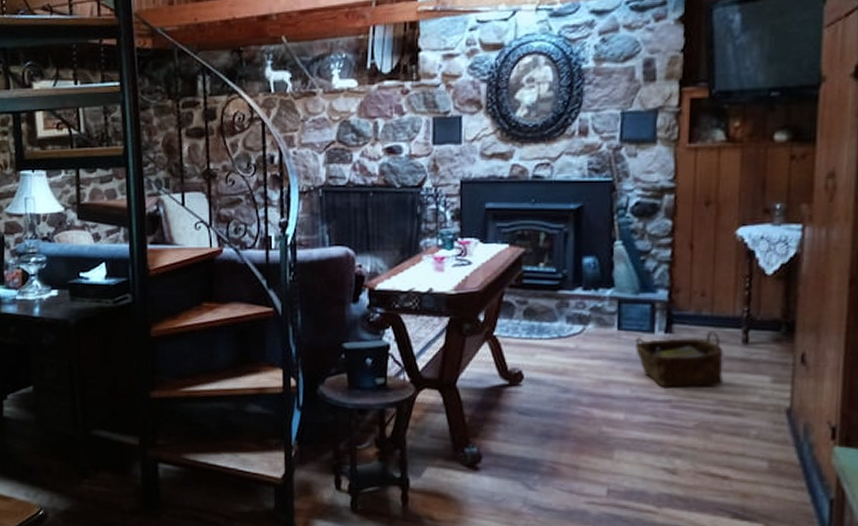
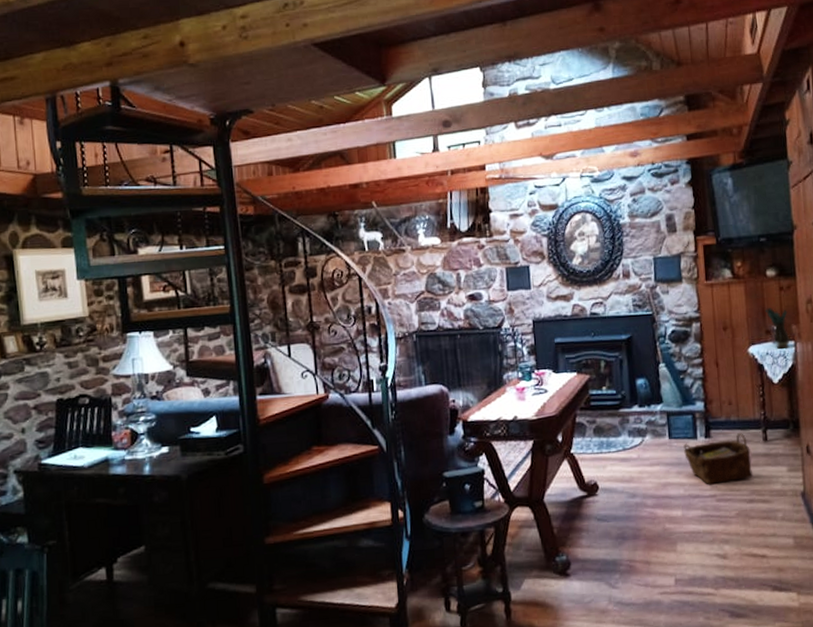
vase: none [766,181,798,233] -> present [765,308,790,349]

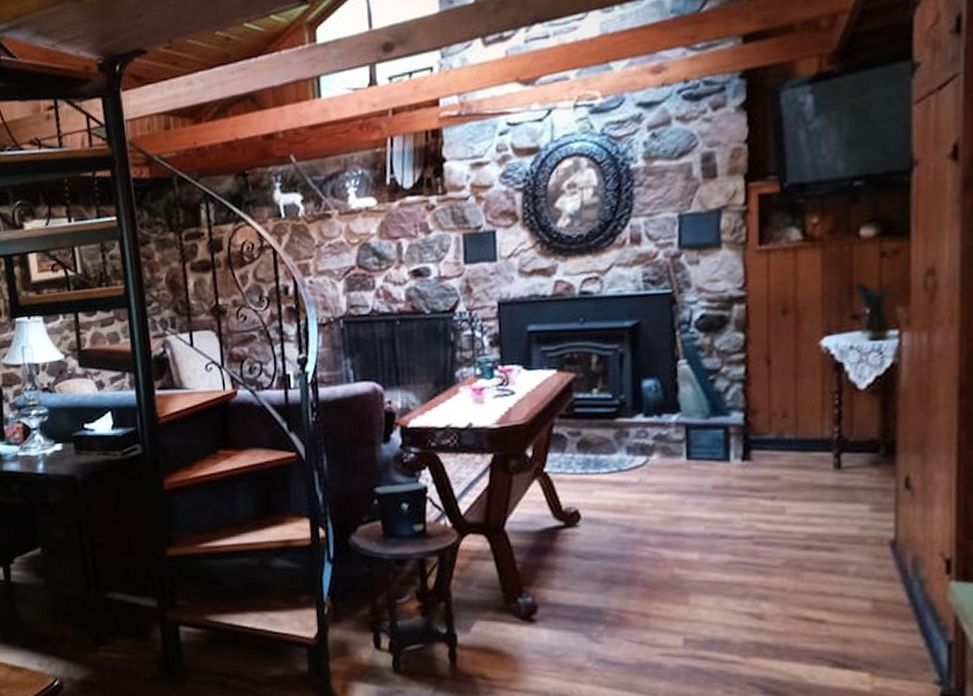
woven basket: present [684,433,754,484] -> none [708,456,815,522]

